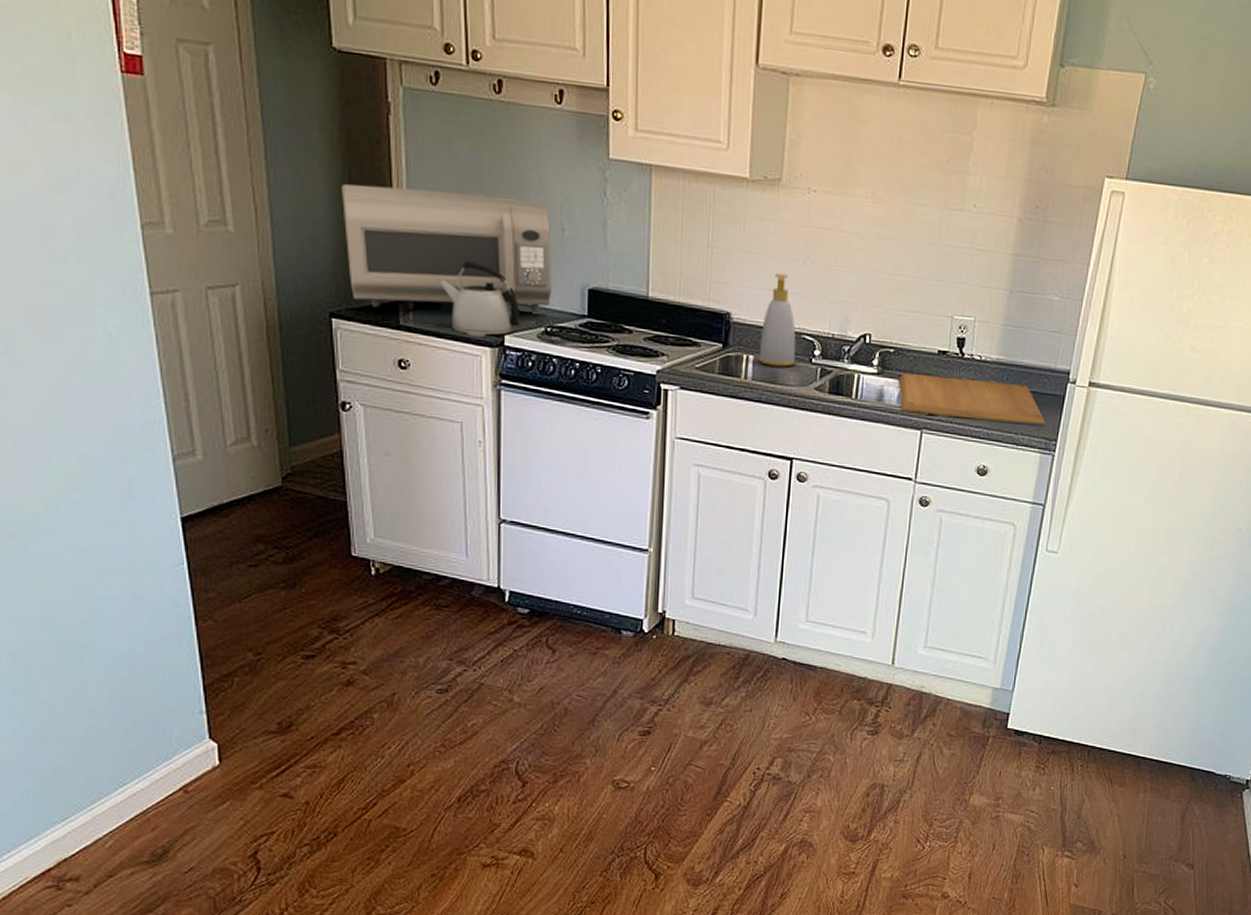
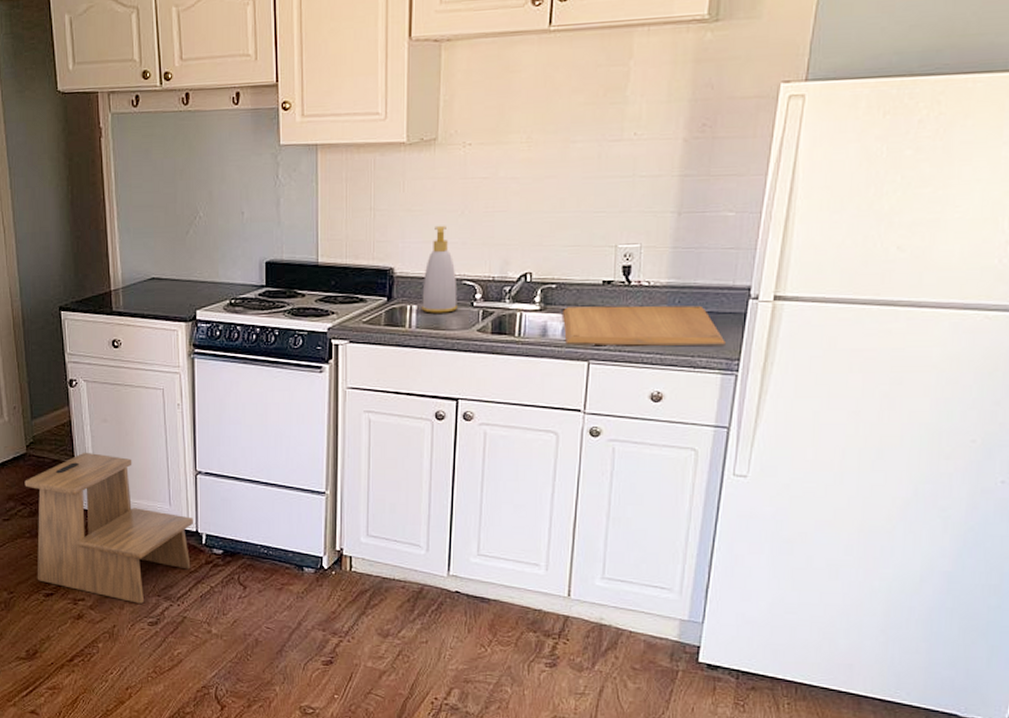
step stool: none [279,489,495,668] -> present [24,452,193,604]
microwave: present [342,184,553,312] -> none [67,189,235,298]
kettle: present [439,261,521,337] -> none [142,250,210,314]

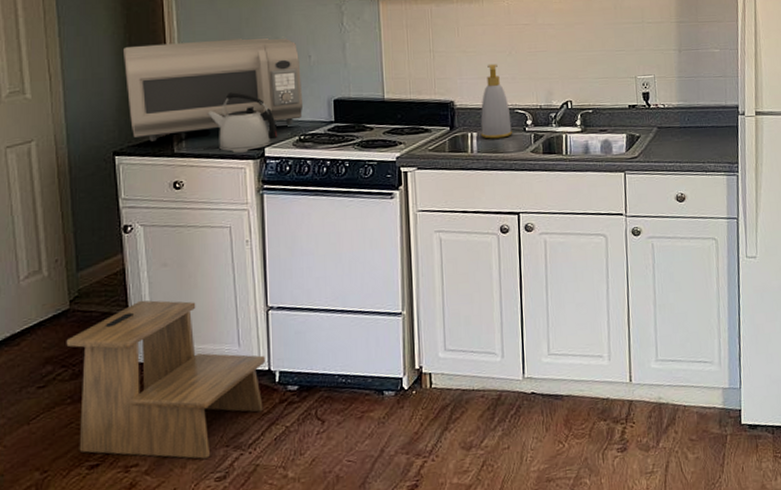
microwave: none [67,189,235,298] -> present [124,36,304,142]
kettle: none [142,250,210,314] -> present [207,92,278,153]
chopping board: present [563,305,727,347] -> none [600,122,727,160]

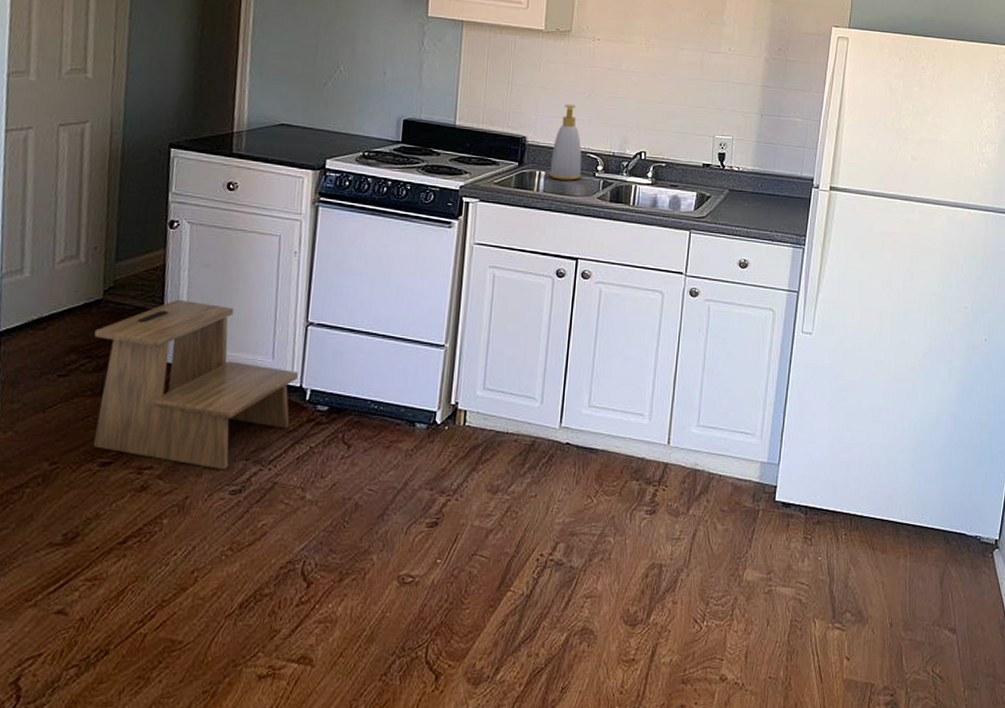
microwave: present [124,36,304,142] -> none [191,38,374,140]
kettle: present [207,92,278,153] -> none [271,98,342,161]

